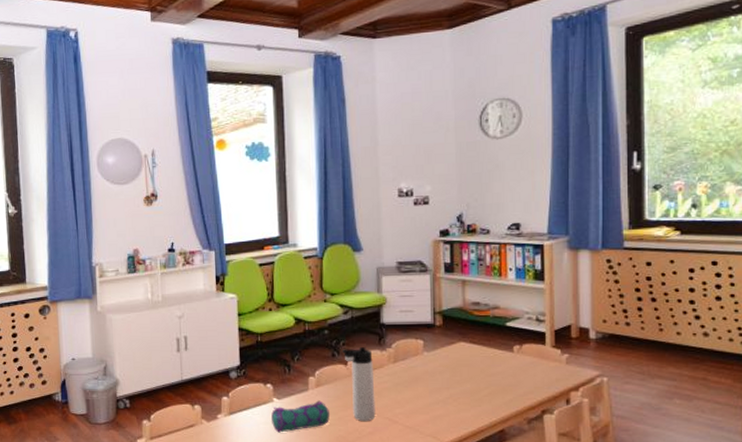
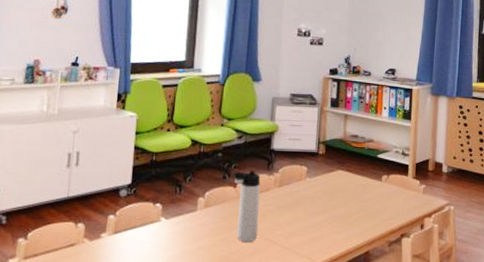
pencil case: present [271,400,330,433] -> none [157,221,215,253]

